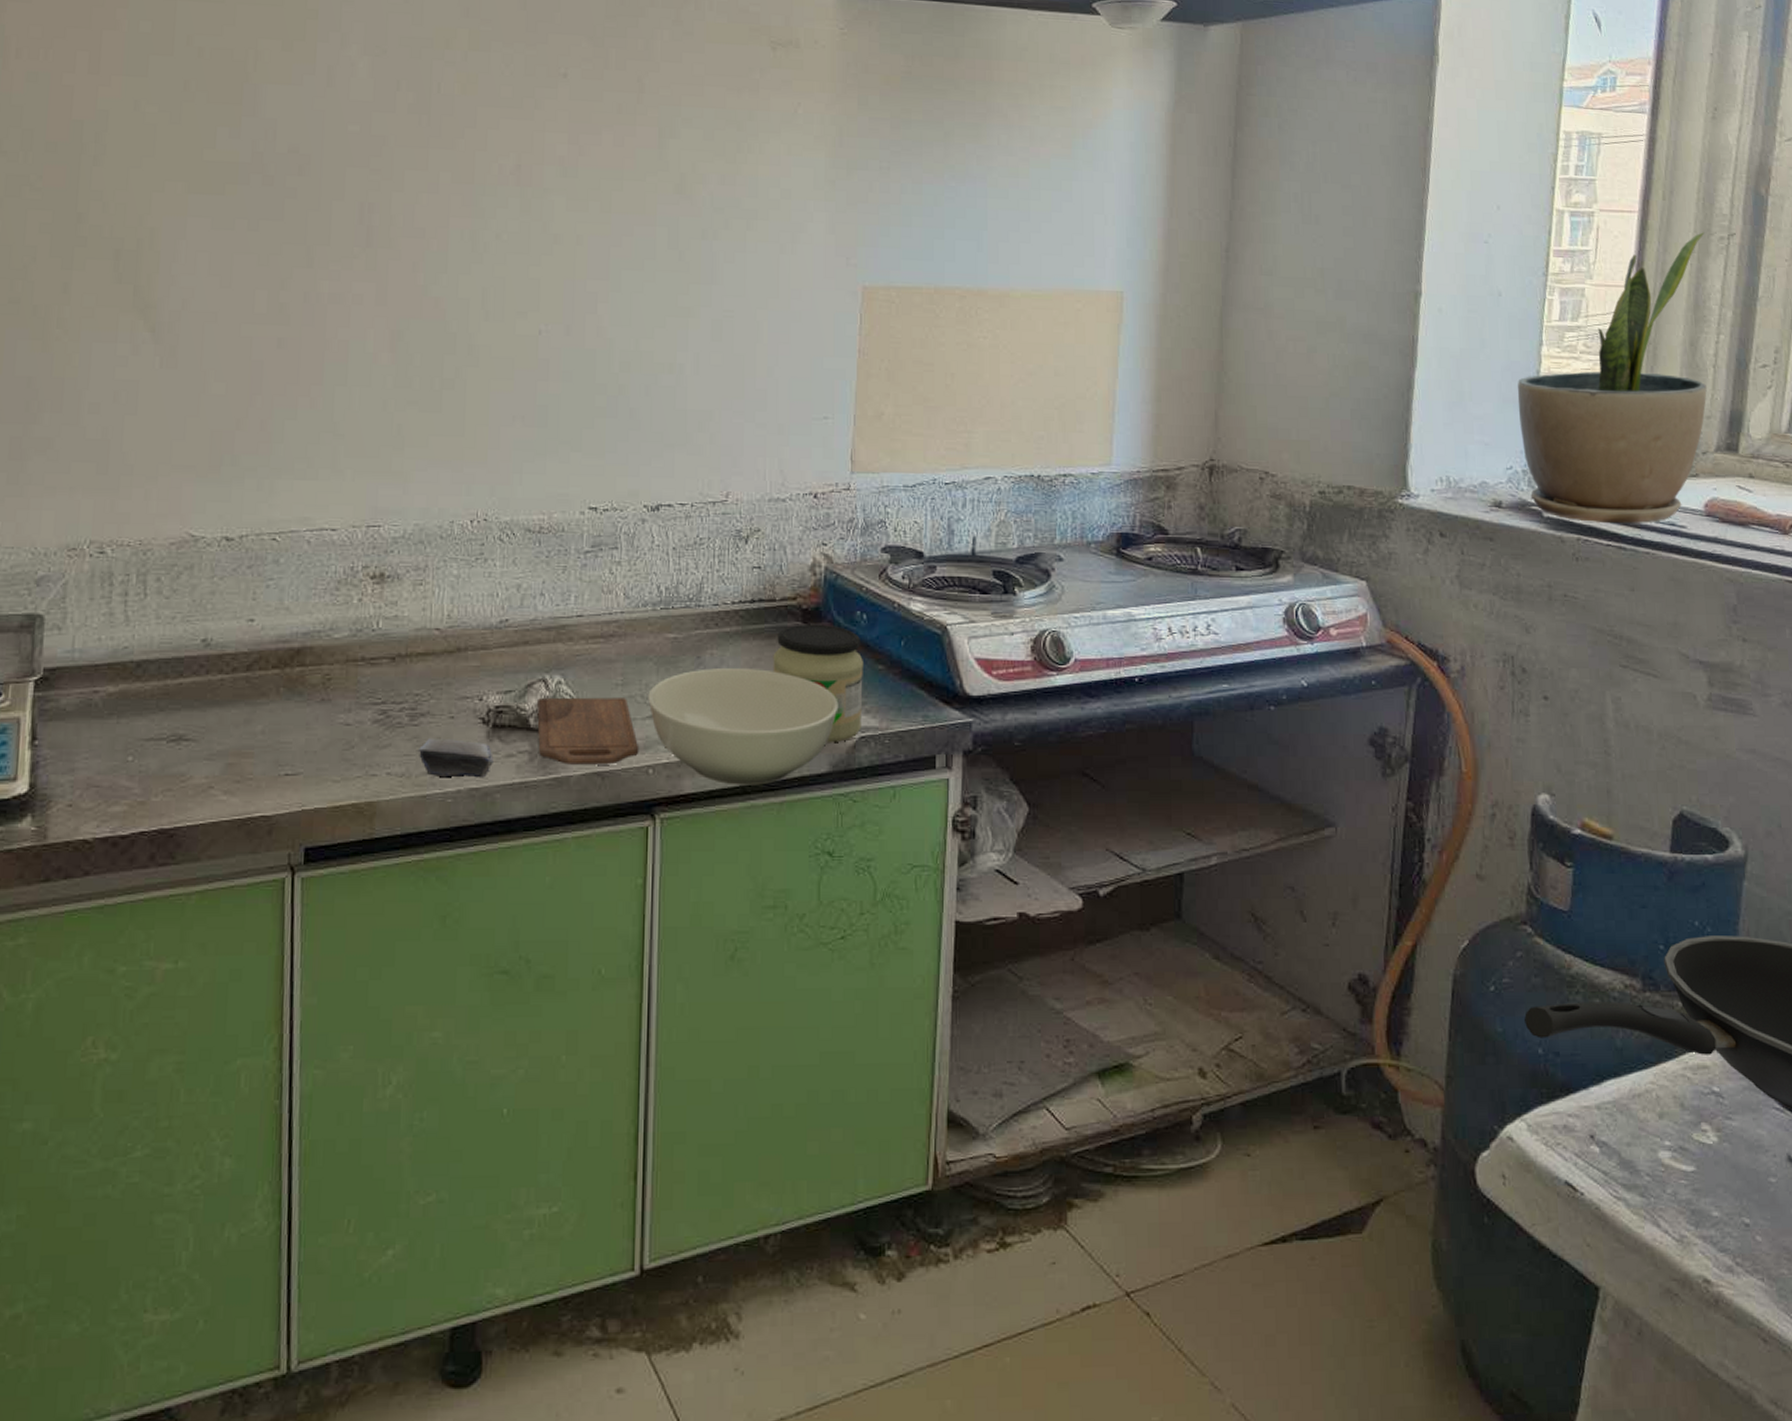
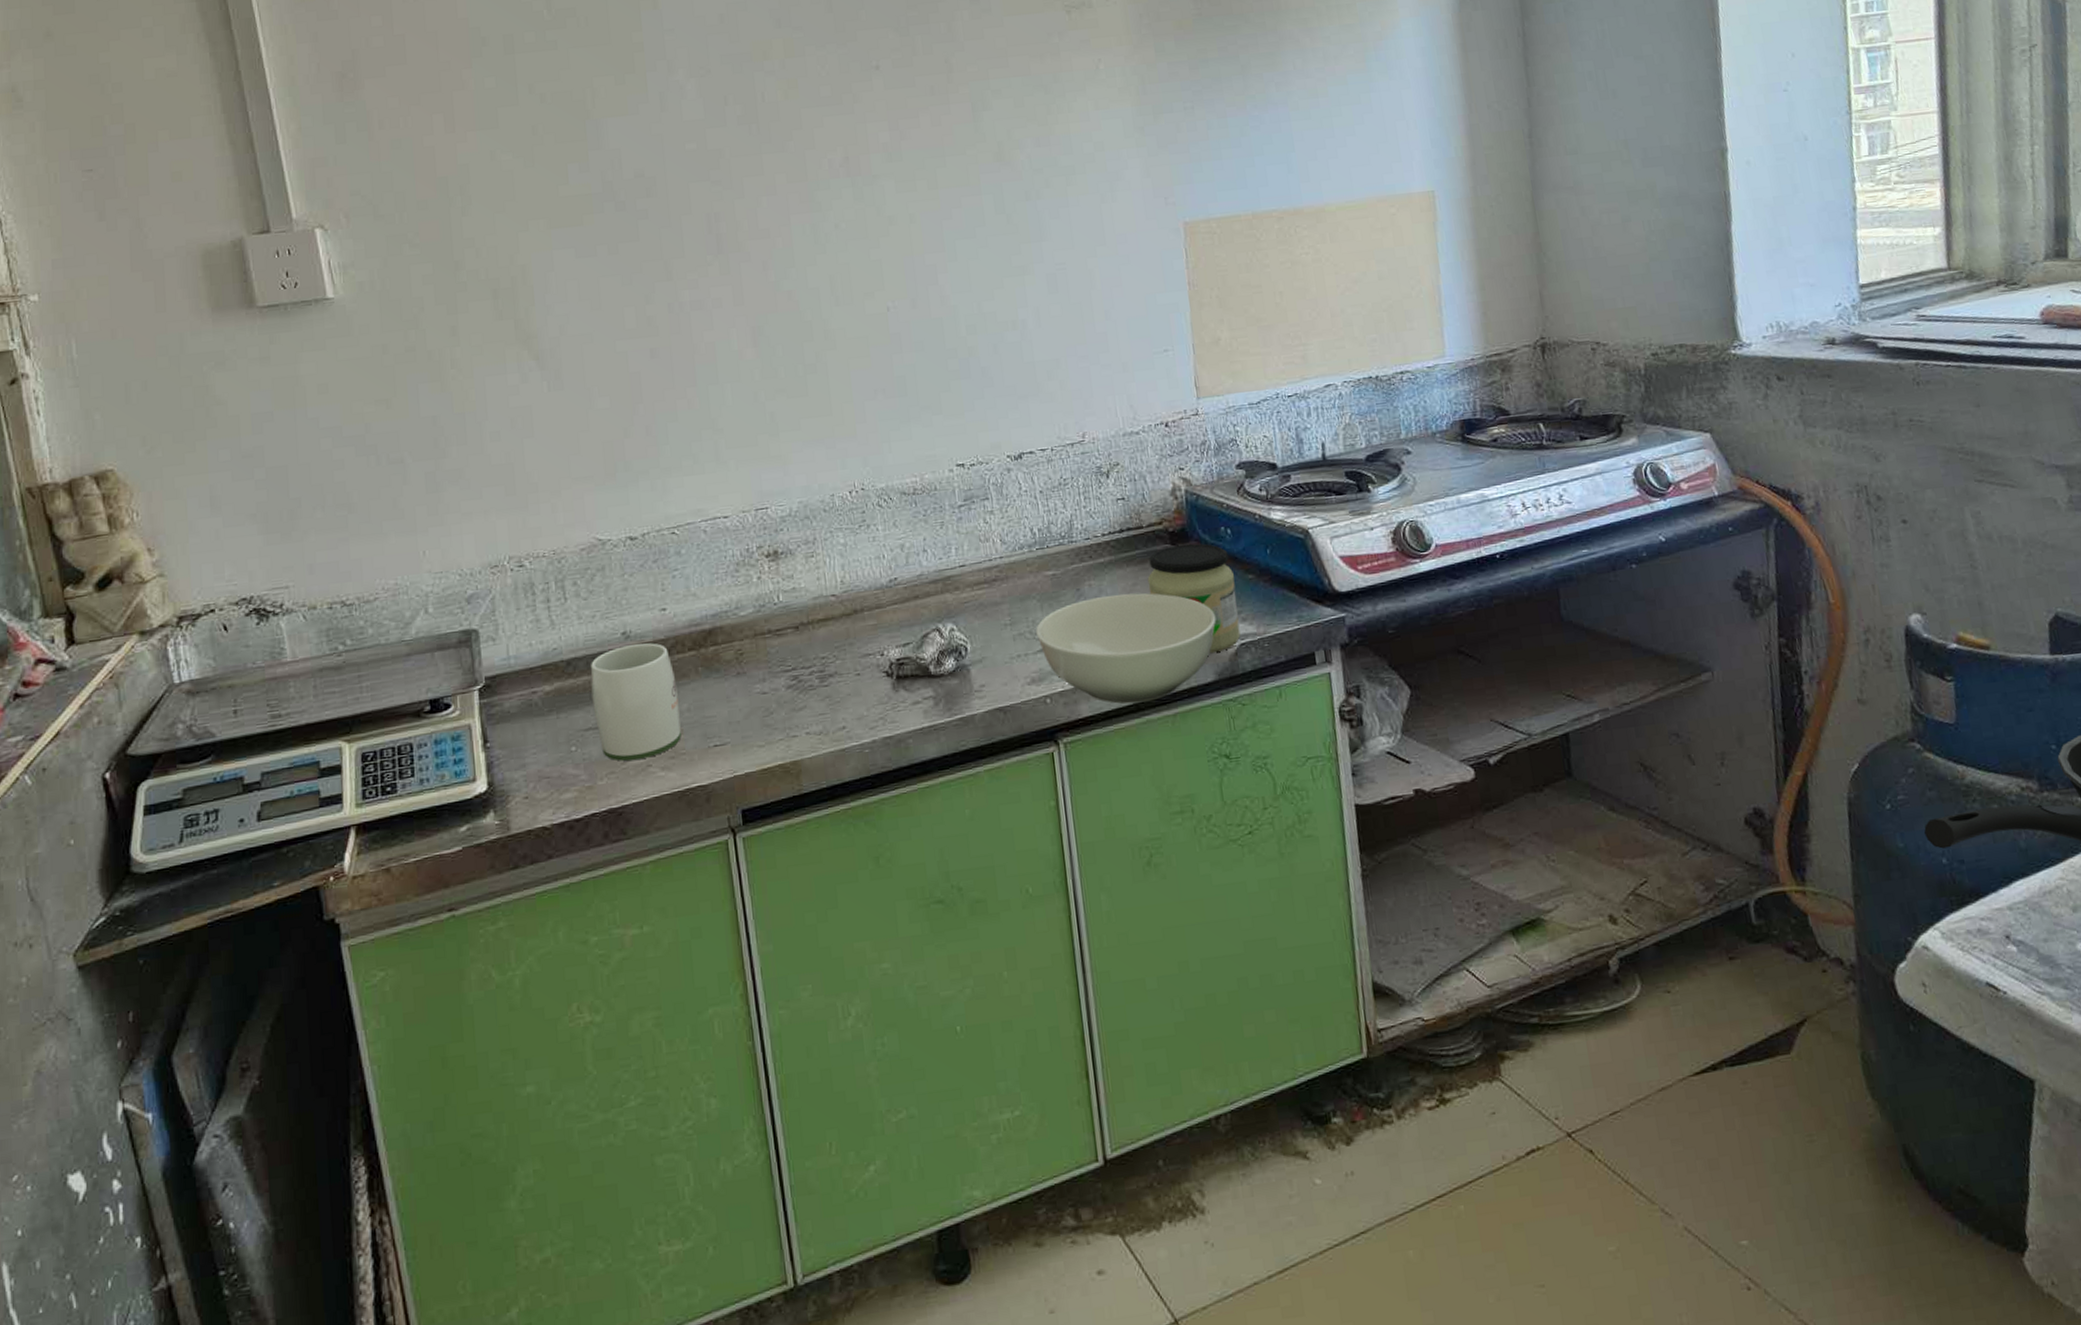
mug: none [158,654,254,780] -> present [590,643,681,761]
sponge: present [417,737,494,778] -> none [831,694,902,731]
cutting board: present [536,697,639,766] -> none [933,636,1035,705]
potted plant: present [1517,232,1707,524] -> none [1835,48,2029,346]

